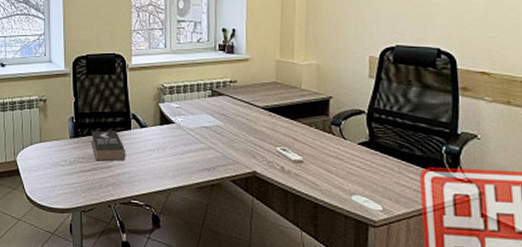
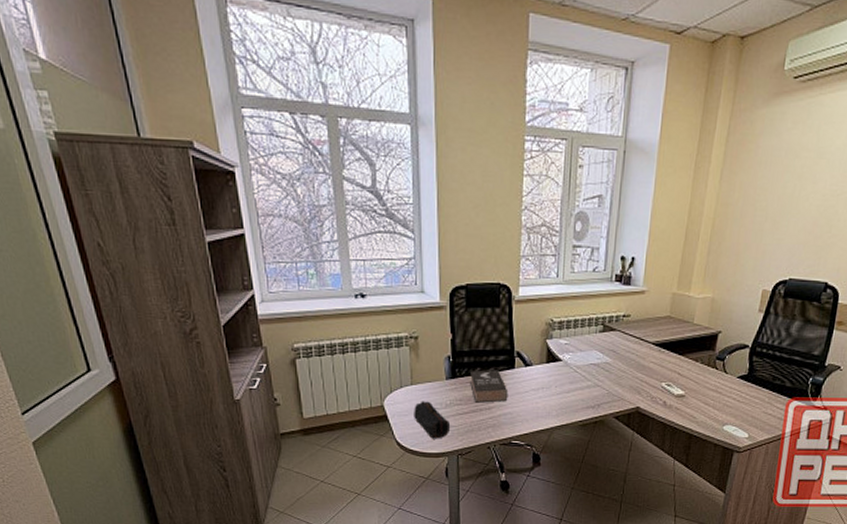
pencil case: none [42,157,74,195] -> present [414,401,451,439]

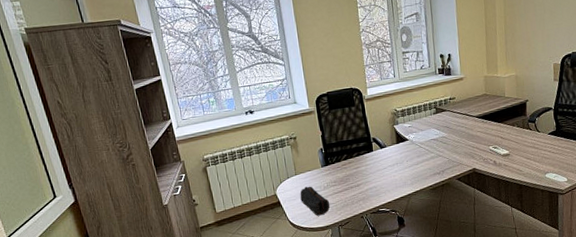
book: present [470,370,509,403] -> none [339,154,372,183]

